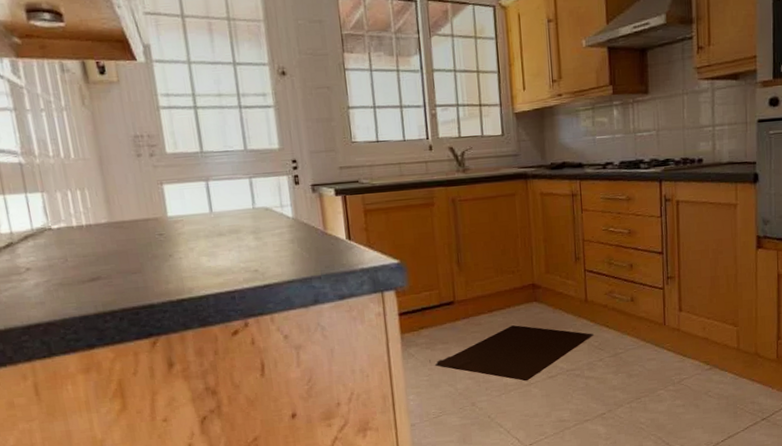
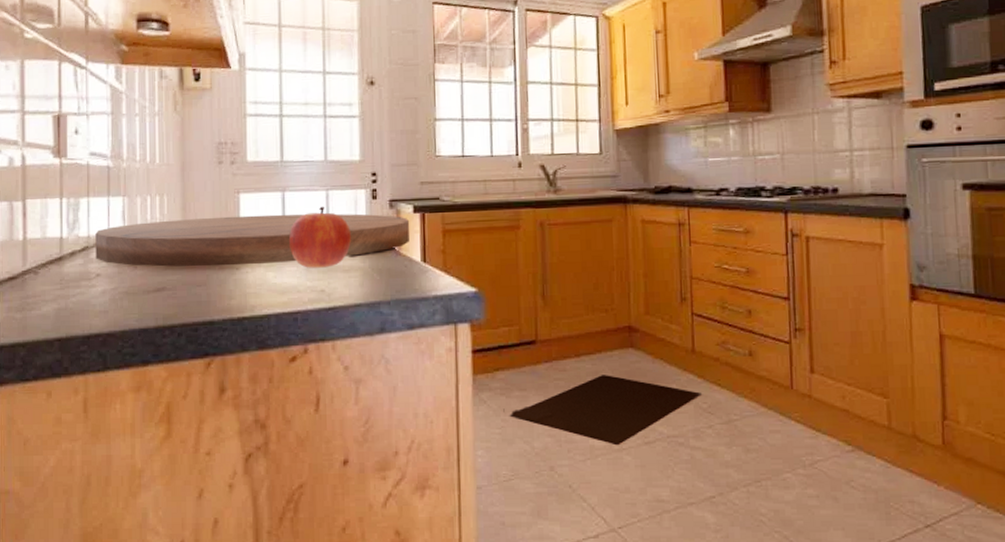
cutting board: none [18,198,334,259] -> present [95,213,410,267]
fruit: none [217,193,279,251] -> present [288,206,351,268]

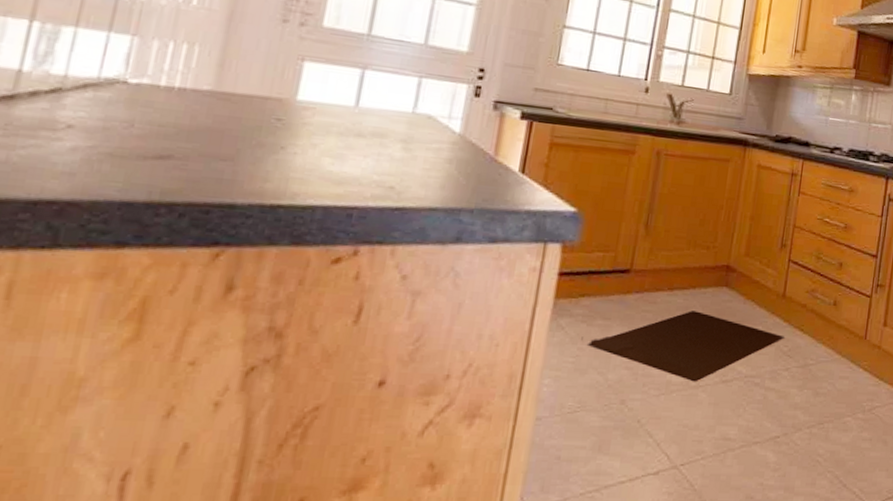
cutting board: present [95,213,410,267] -> none [71,69,514,155]
fruit: present [288,206,351,268] -> none [358,93,441,163]

